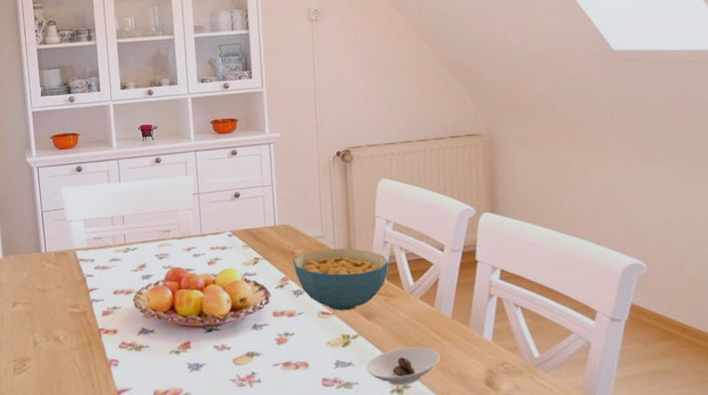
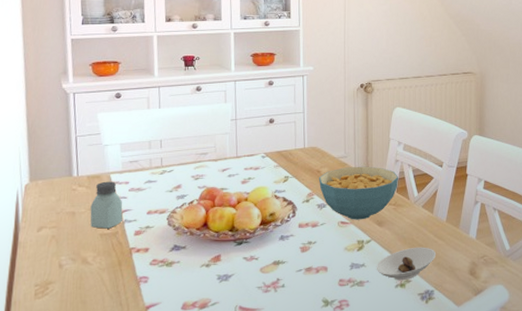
saltshaker: none [59,258,90,308] -> present [90,181,123,229]

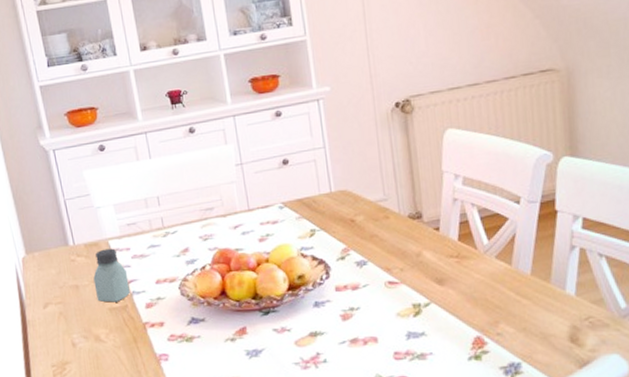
cereal bowl: present [318,166,399,220] -> none [353,209,460,279]
saucer: present [376,247,436,281] -> none [440,308,520,352]

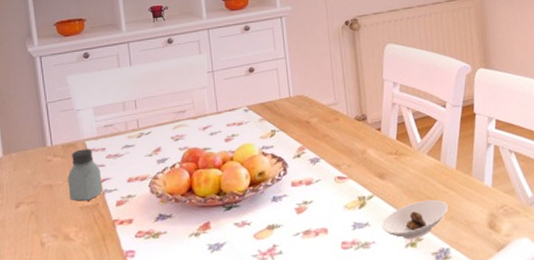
saucer: none [440,308,520,352] -> present [381,199,448,240]

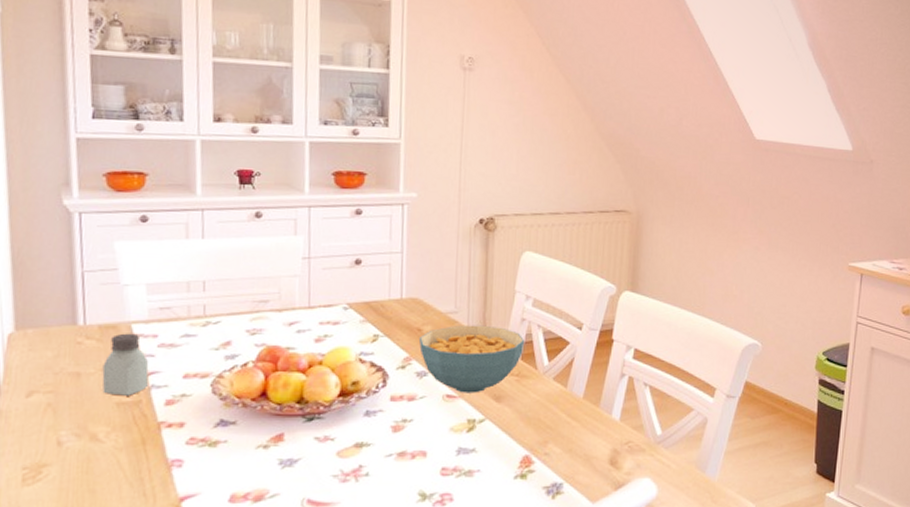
cereal bowl: none [308,112,398,174] -> present [418,325,525,393]
saucer: present [381,199,448,240] -> none [490,429,568,471]

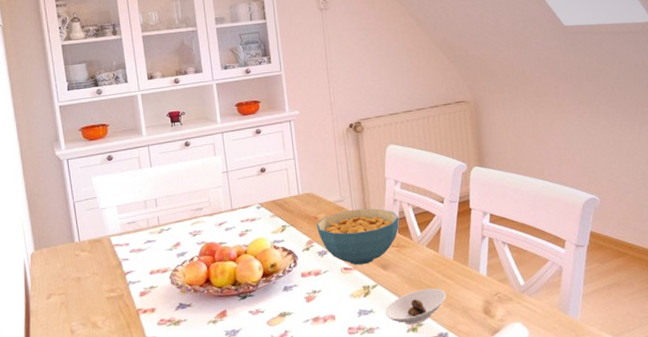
saltshaker: present [102,333,149,396] -> none [94,244,127,292]
saucer: none [490,429,568,471] -> present [385,288,446,325]

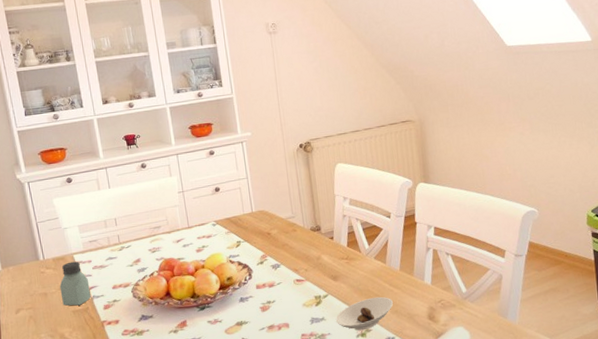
saltshaker: none [94,244,127,292] -> present [60,261,91,306]
cereal bowl: present [316,208,400,266] -> none [269,224,349,277]

